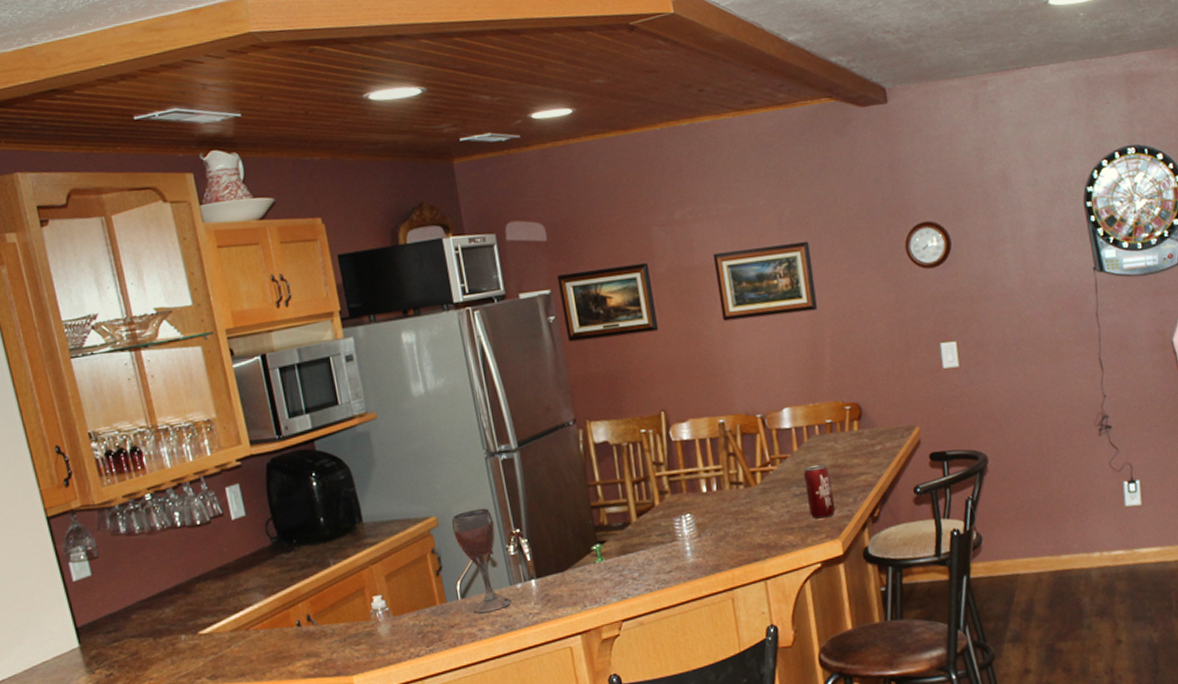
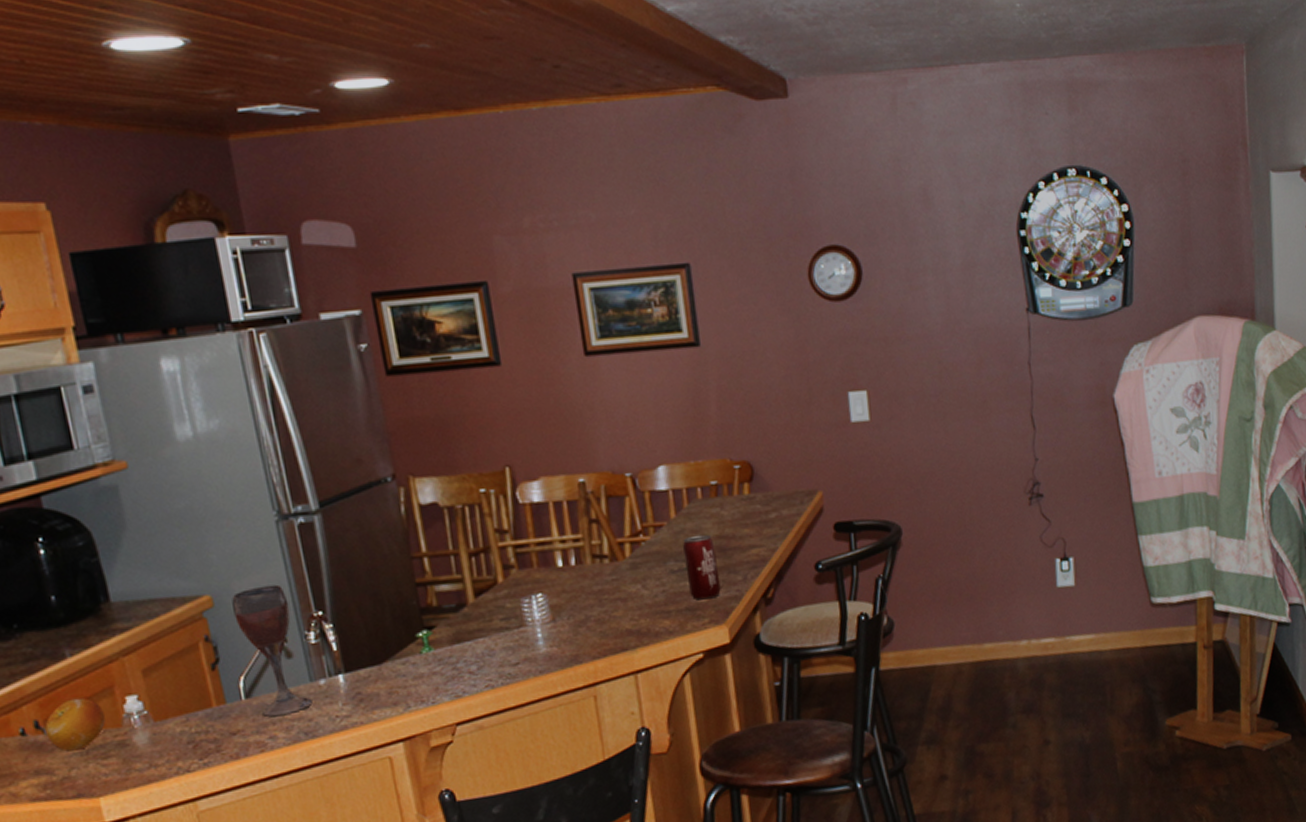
fruit: none [314,597,359,639] -> present [45,697,106,752]

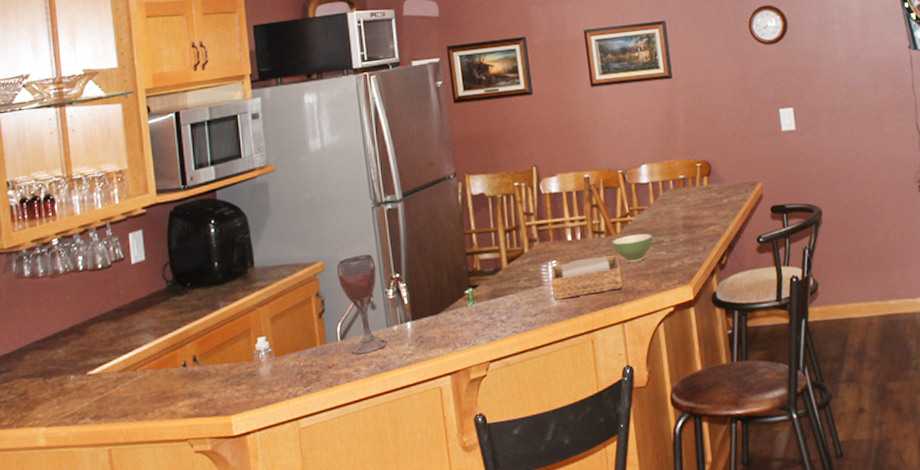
fruit: present [45,697,106,752] -> none [200,338,243,380]
napkin holder: none [535,585,635,645] -> present [551,254,623,300]
bowl: none [618,557,676,597] -> present [612,233,654,264]
beer can: present [682,534,721,600] -> none [658,215,687,266]

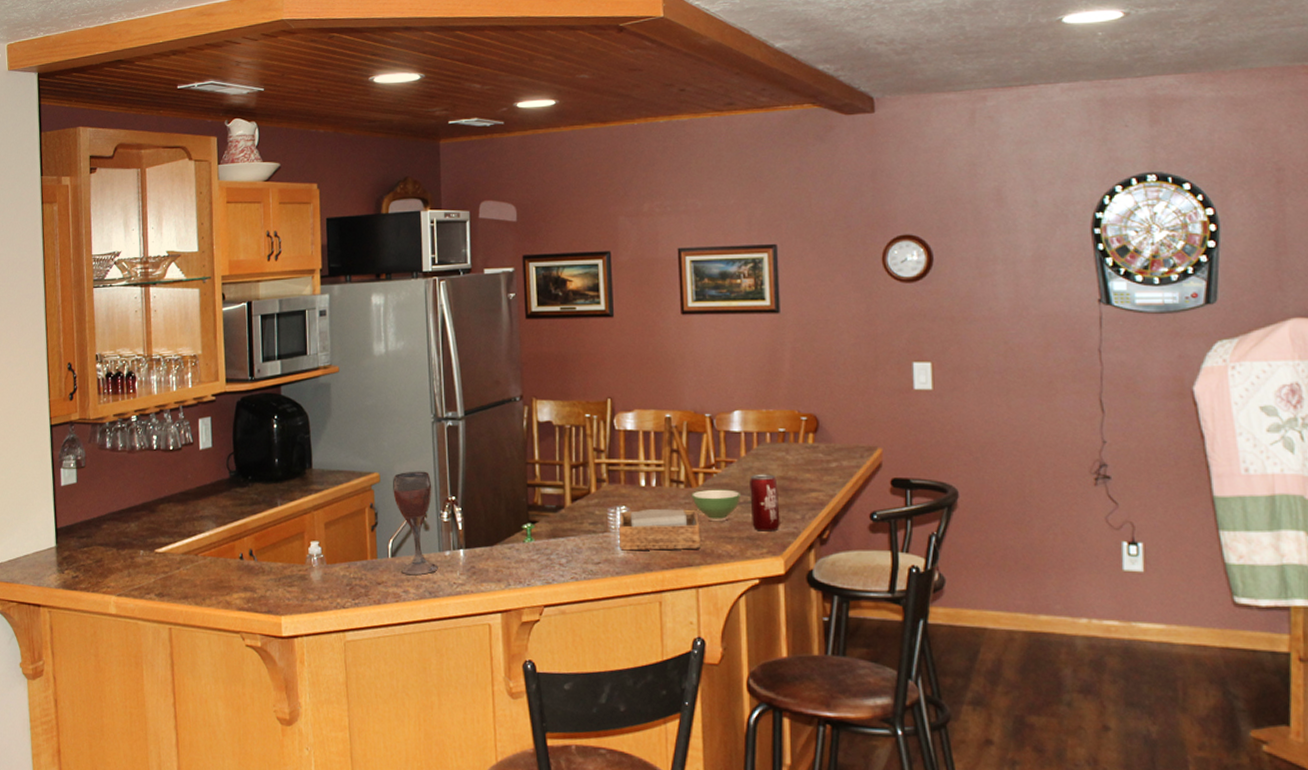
beer can: none [658,215,687,266] -> present [748,473,780,532]

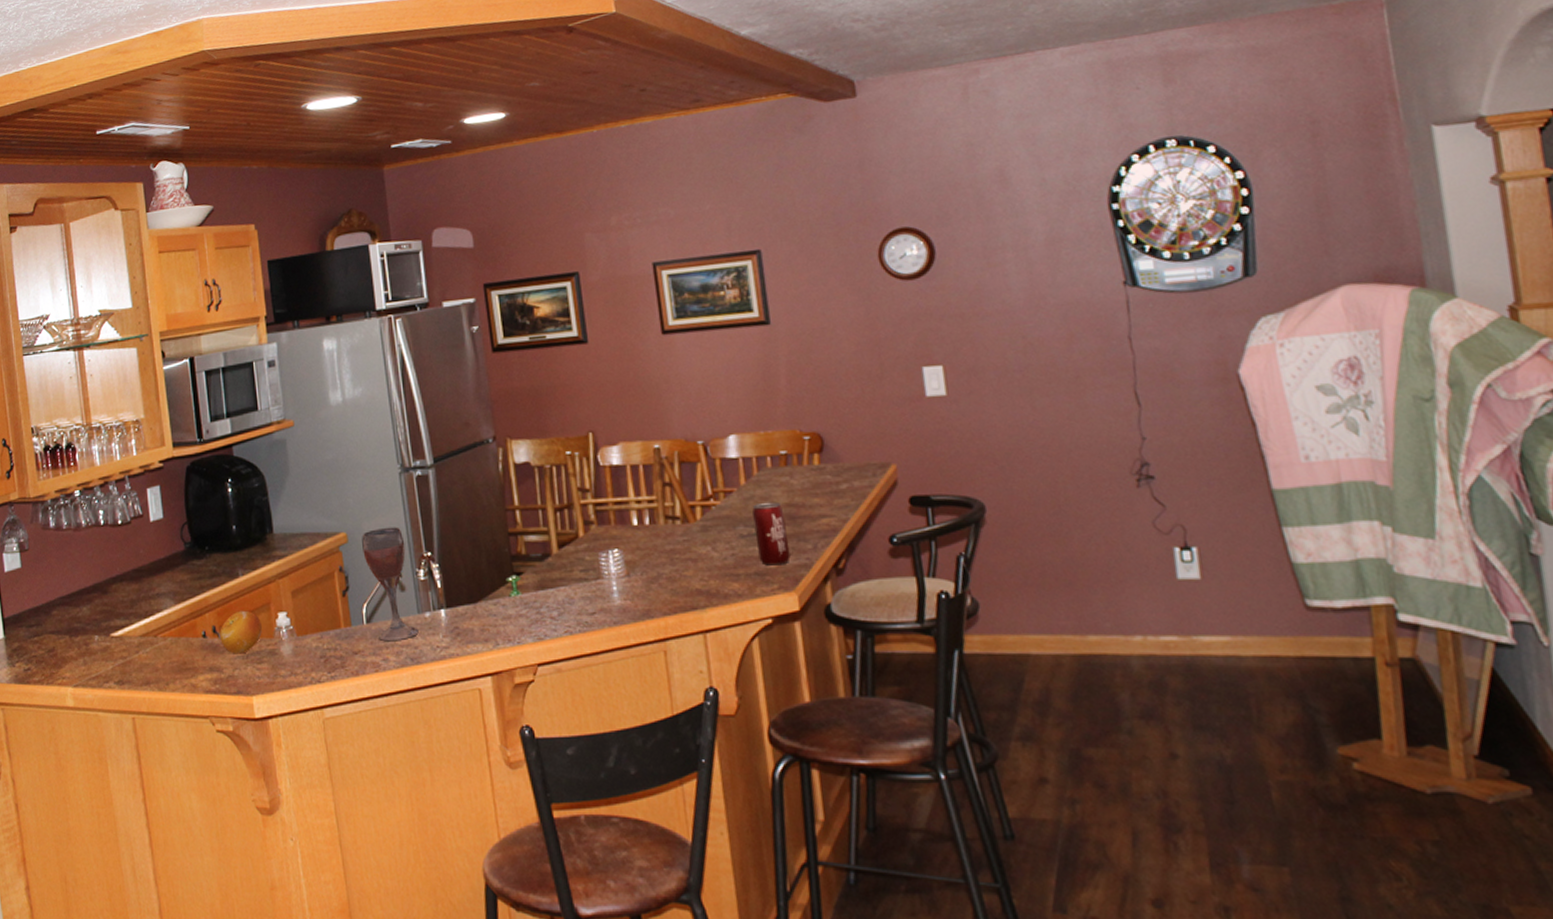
fruit: none [256,537,296,577] -> present [220,610,263,654]
napkin holder: present [618,508,701,551] -> none [612,546,705,598]
bowl: present [692,489,742,522] -> none [689,522,745,559]

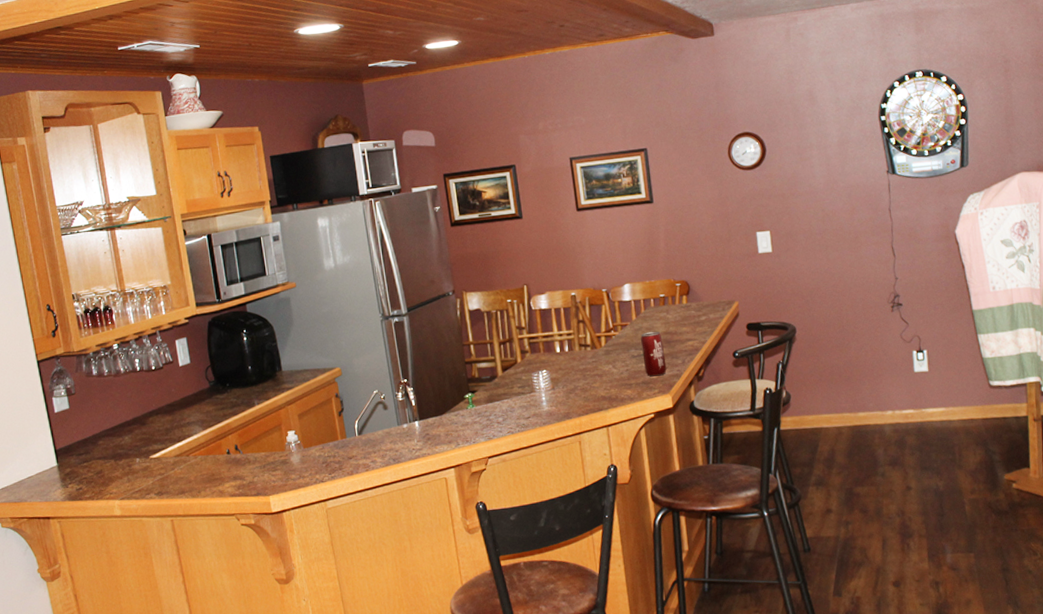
fruit: present [220,610,263,654] -> none [241,431,276,465]
cup: present [362,527,419,642] -> none [353,361,399,448]

